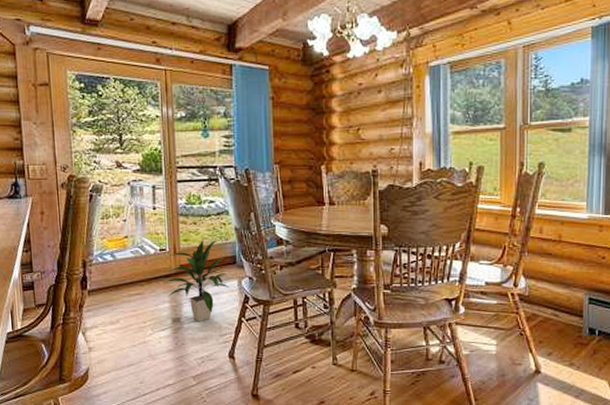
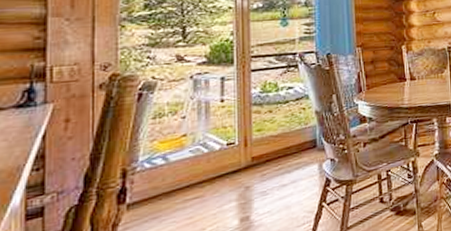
indoor plant: present [164,239,230,323] -> none [230,125,309,217]

